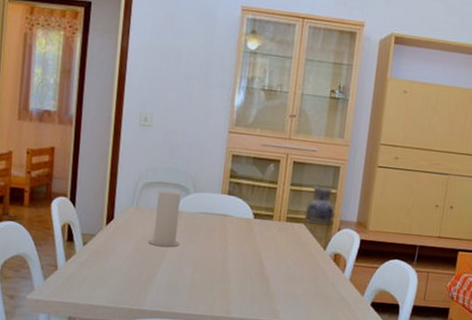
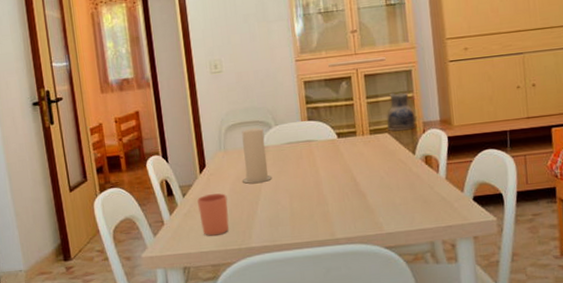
mug: none [96,248,129,291] -> present [197,193,229,236]

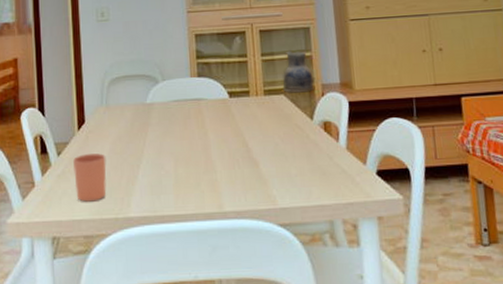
candle: present [242,127,273,184] -> none [124,82,157,144]

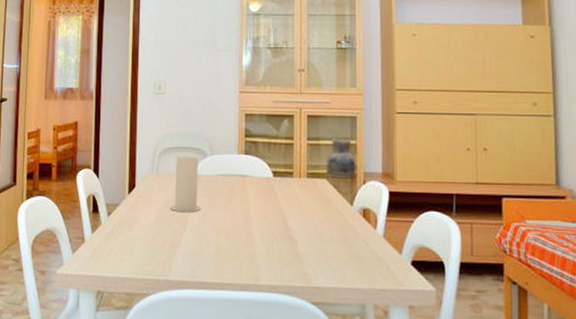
mug: present [73,153,107,202] -> none [121,217,152,262]
candle: none [124,82,157,144] -> present [170,154,201,212]

